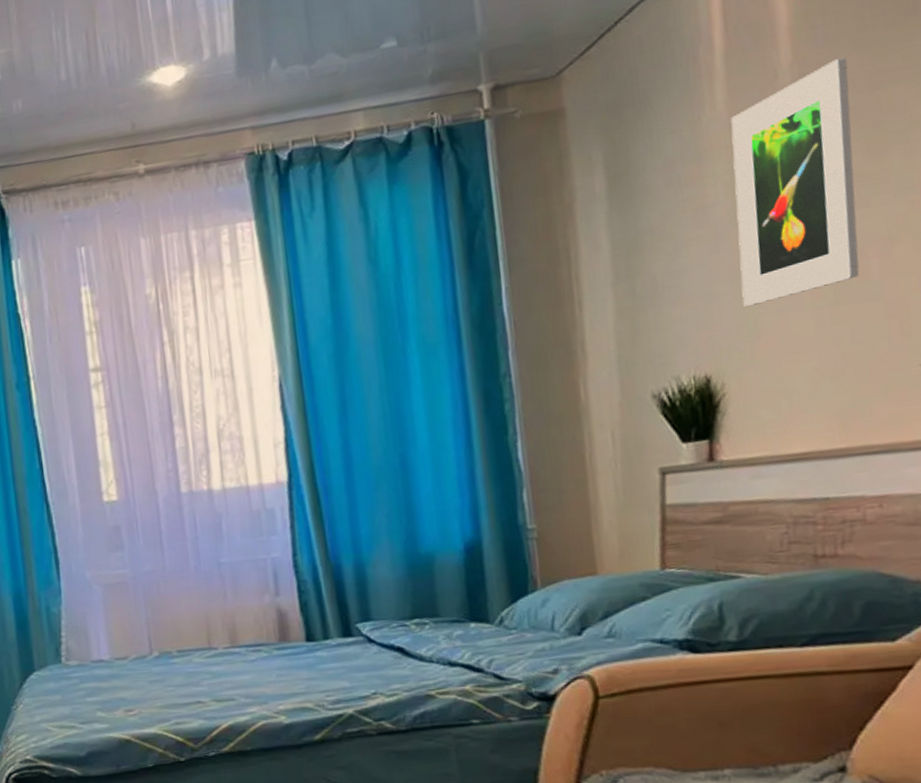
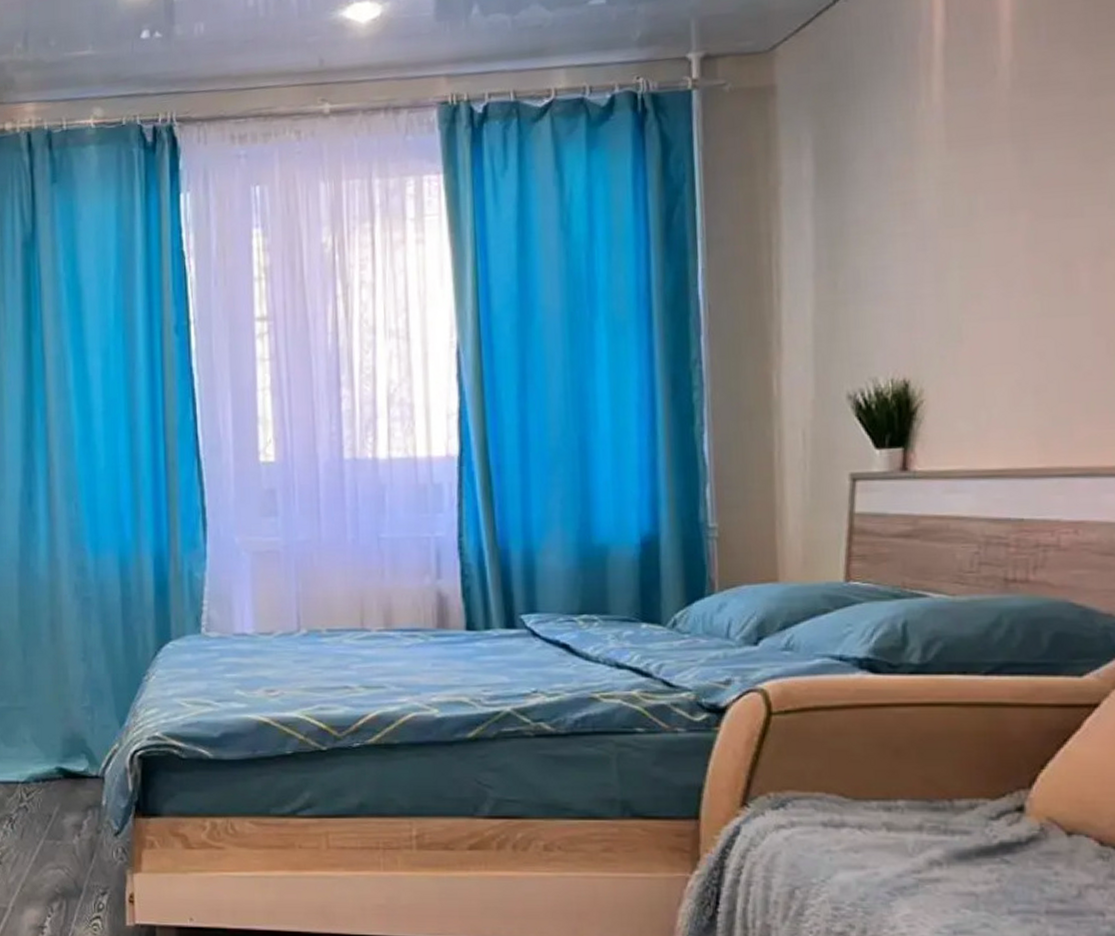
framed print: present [731,58,860,306] -> none [946,59,1069,310]

